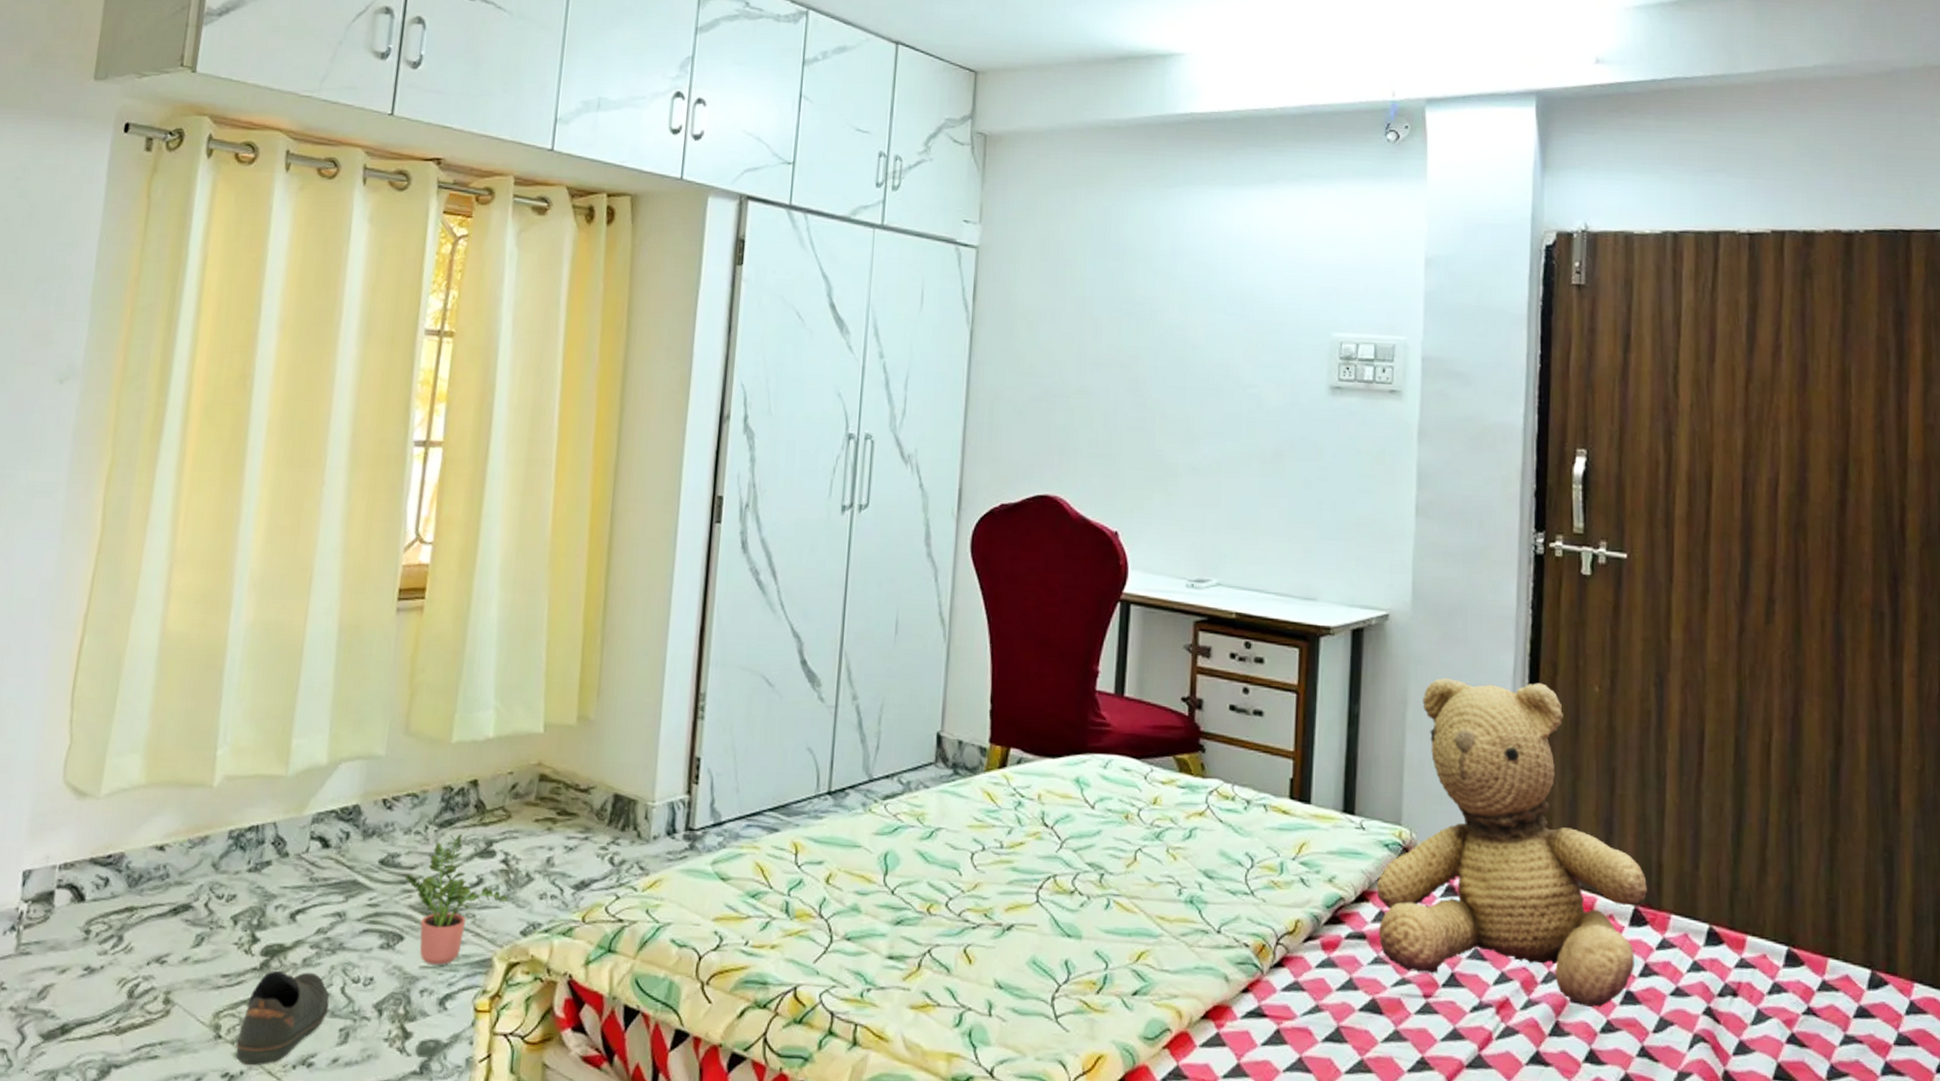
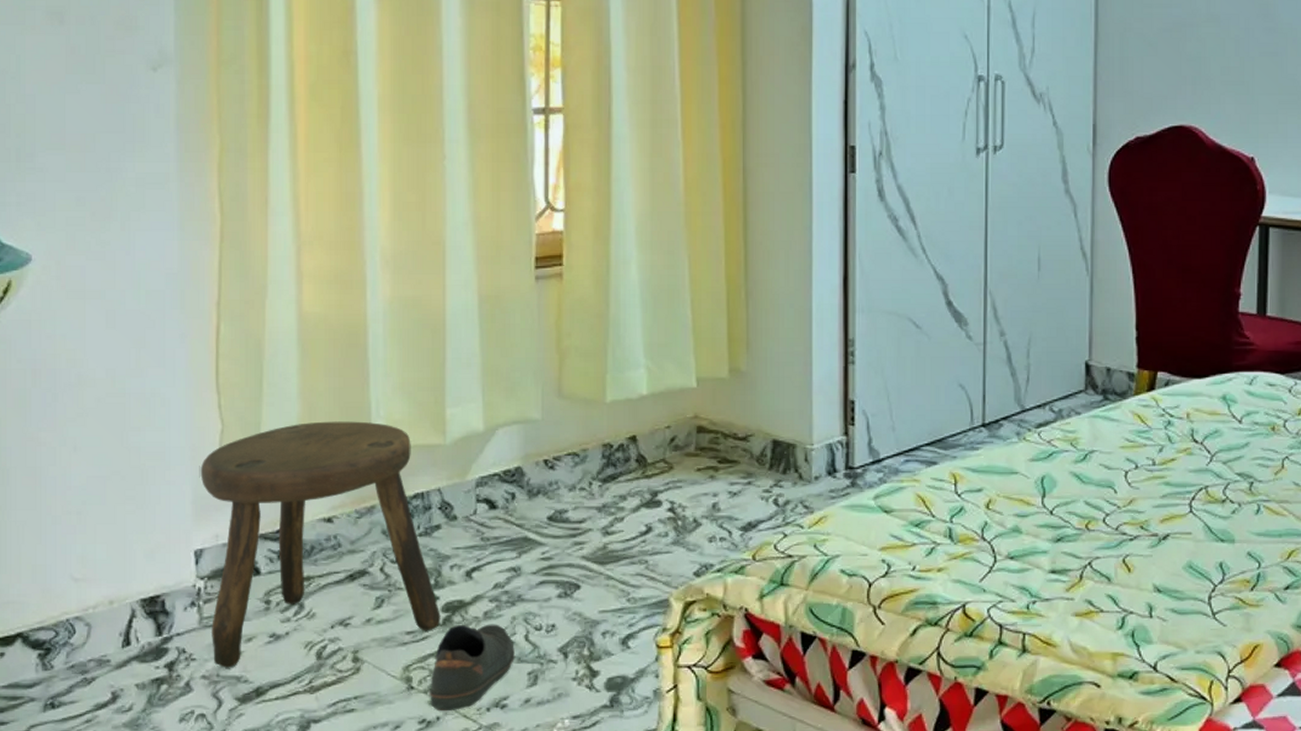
stool: none [24,743,259,1001] -> present [200,421,441,668]
potted plant: present [405,834,508,965] -> none [574,487,678,608]

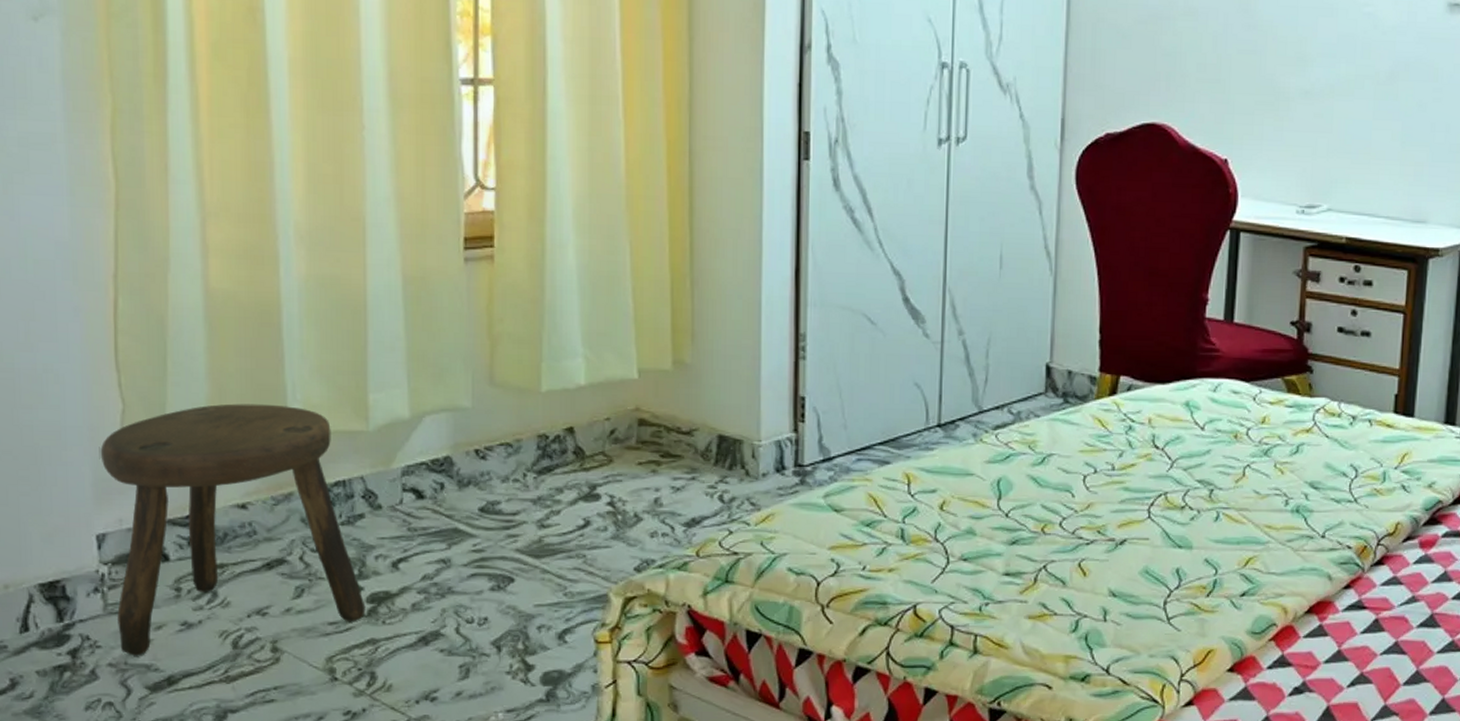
shoe: present [429,624,514,712] -> none [354,616,445,703]

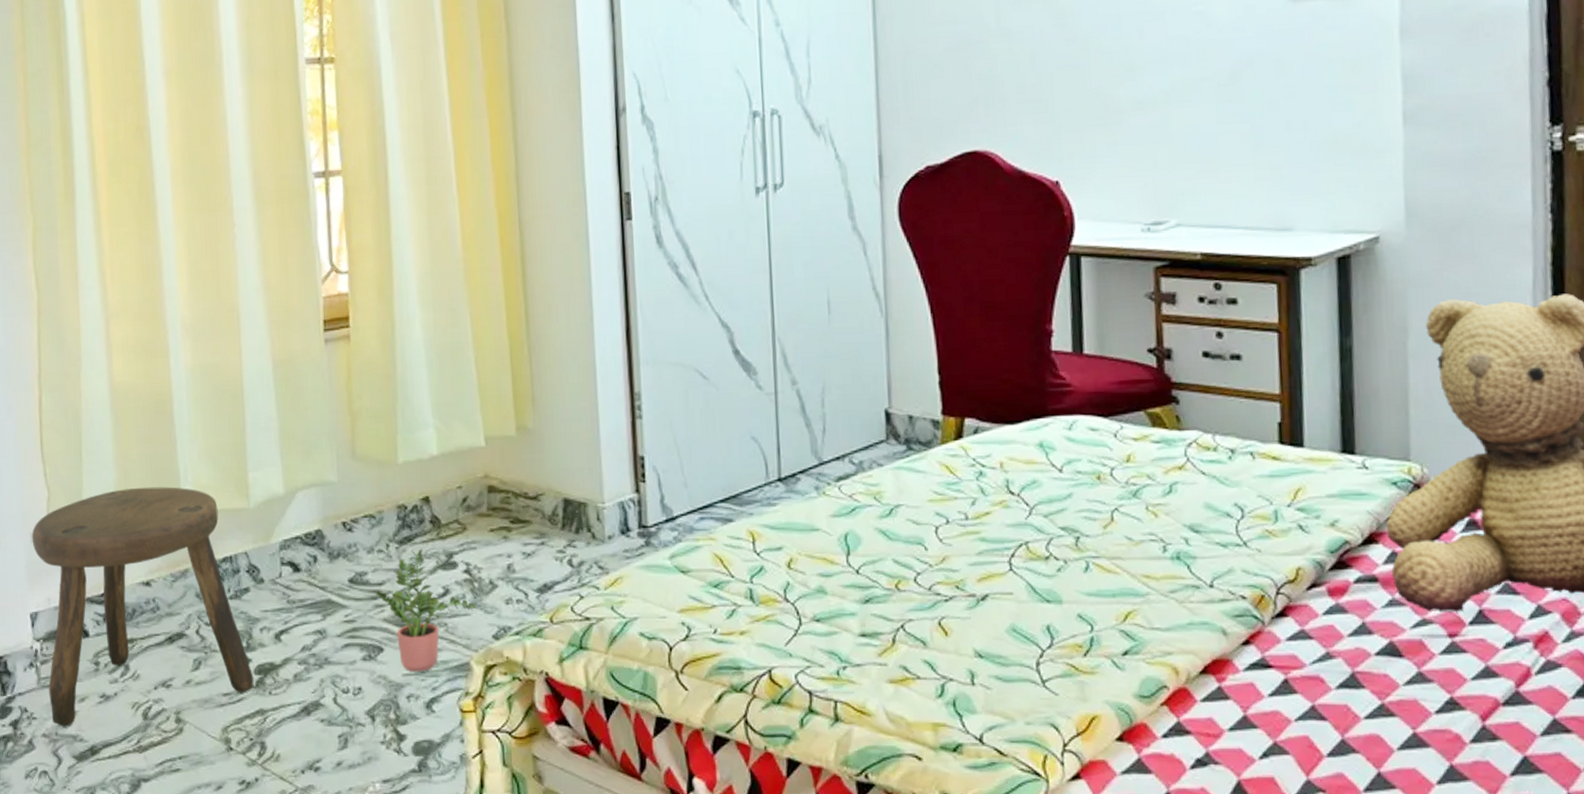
potted plant: none [508,479,618,603] -> present [375,549,476,672]

